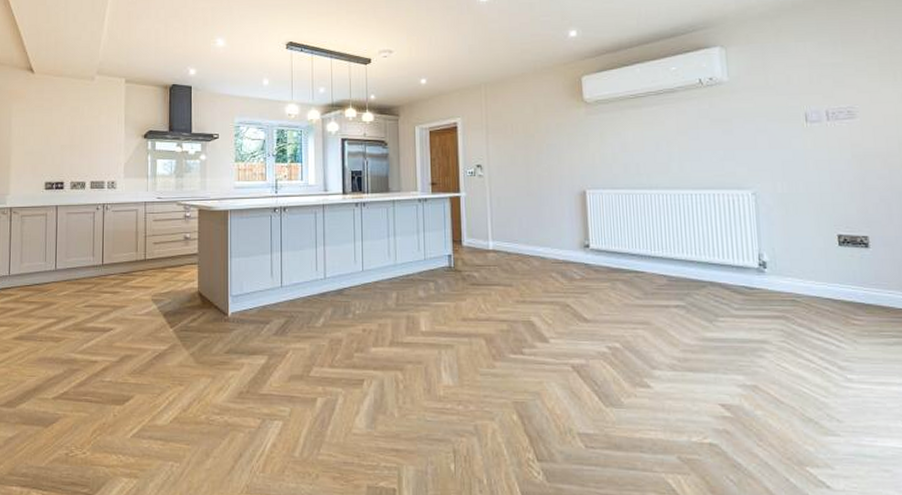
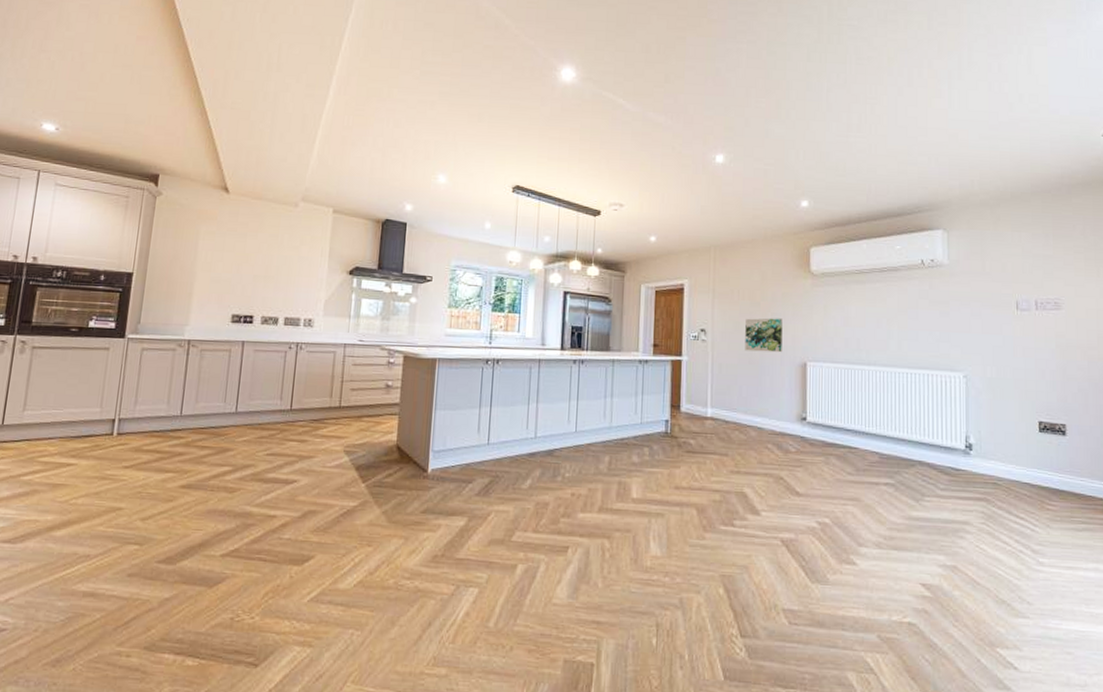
wall art: none [521,149,560,183] -> present [745,318,783,353]

